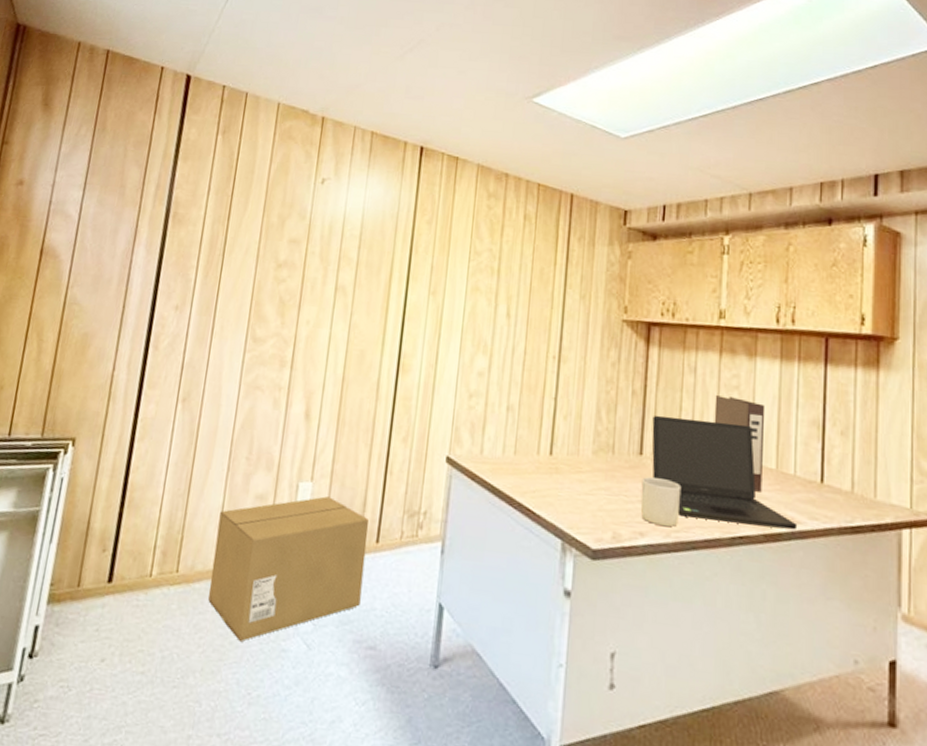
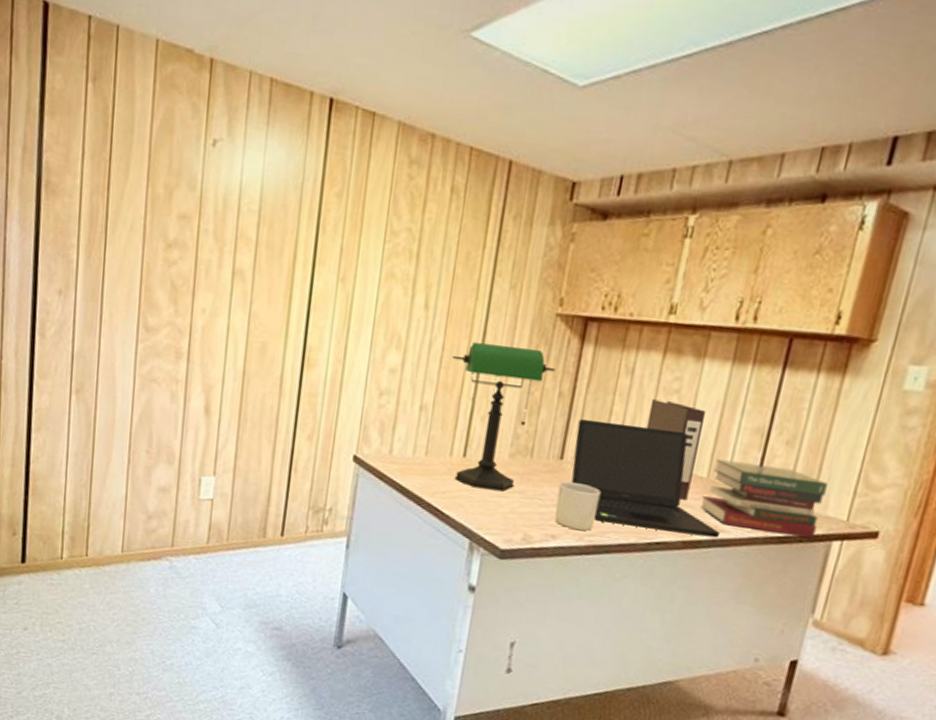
box: present [208,496,370,641] -> none [118,490,274,618]
desk lamp: none [534,347,627,489] -> present [452,343,555,492]
books: none [774,450,886,528] -> present [700,459,828,539]

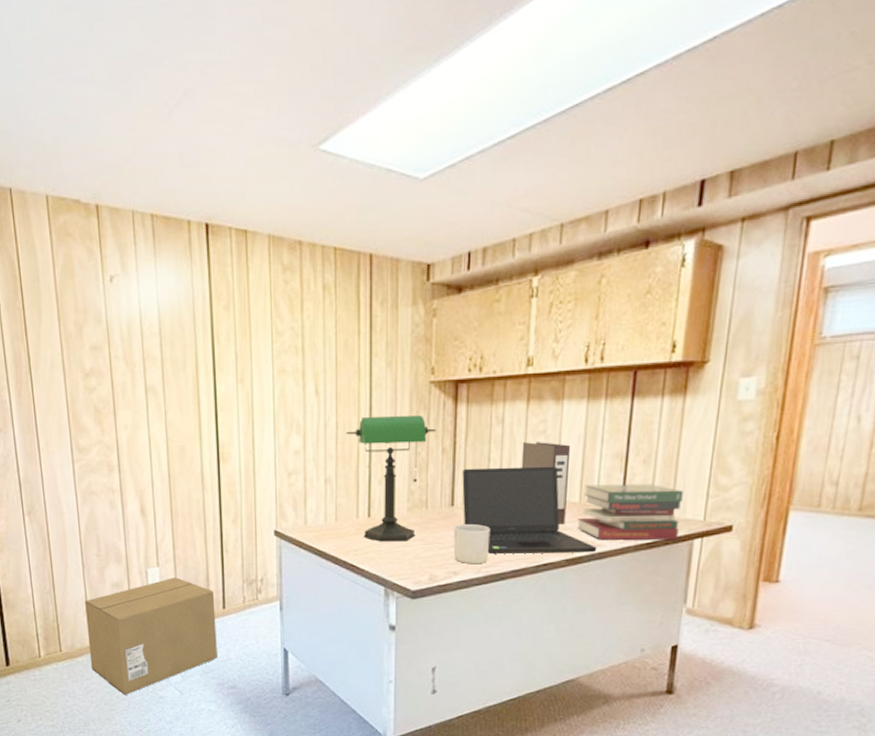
box: none [118,490,274,618] -> present [85,577,217,695]

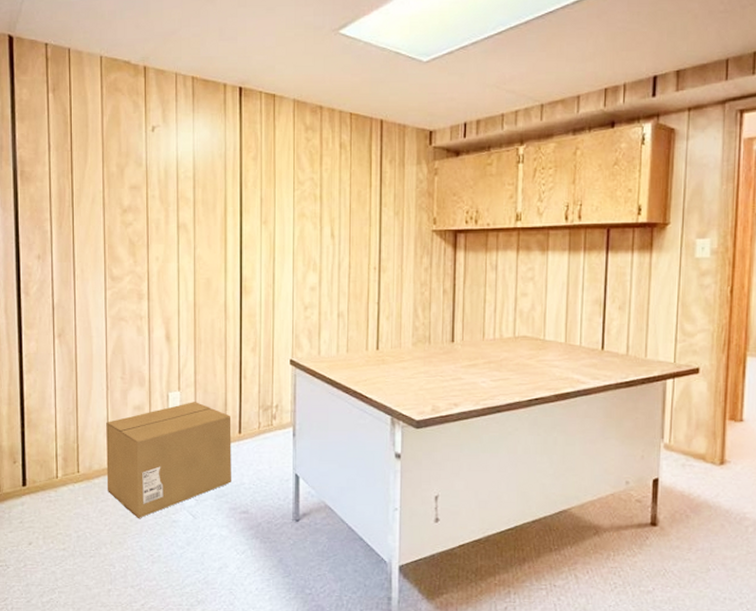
desk lamp: present [346,416,436,542] -> none [358,259,438,374]
mug: present [453,524,491,565] -> none [454,359,487,397]
laptop: present [462,466,597,554] -> none [461,308,583,389]
binder: present [521,442,571,524] -> none [513,287,556,362]
books: present [577,483,683,541] -> none [563,327,655,380]

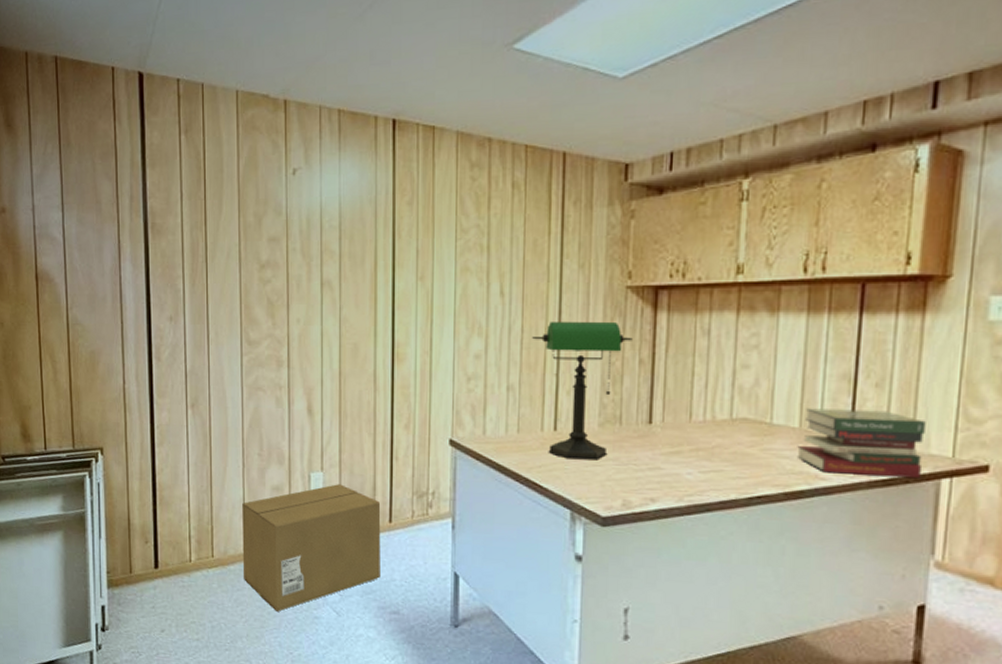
desk lamp: none [358,259,438,374] -> present [532,322,633,461]
books: none [563,327,655,380] -> present [796,408,926,479]

